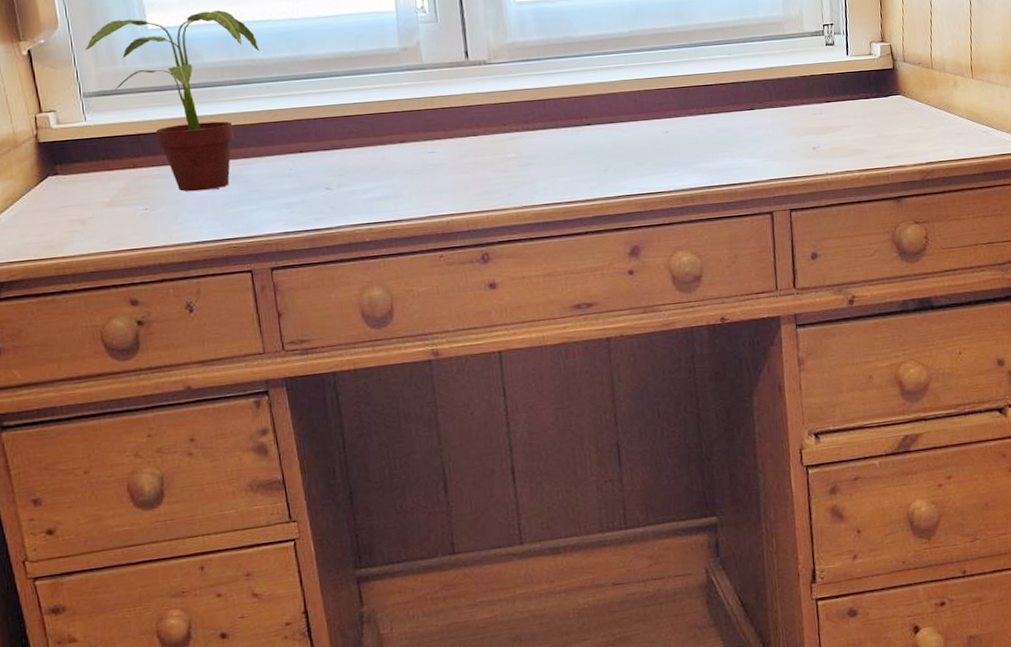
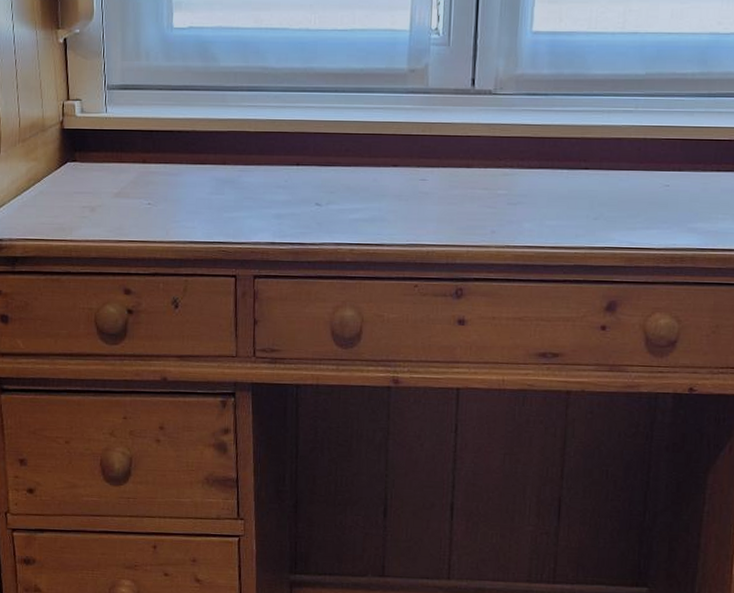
potted plant: present [85,10,260,192] -> none [114,15,273,193]

